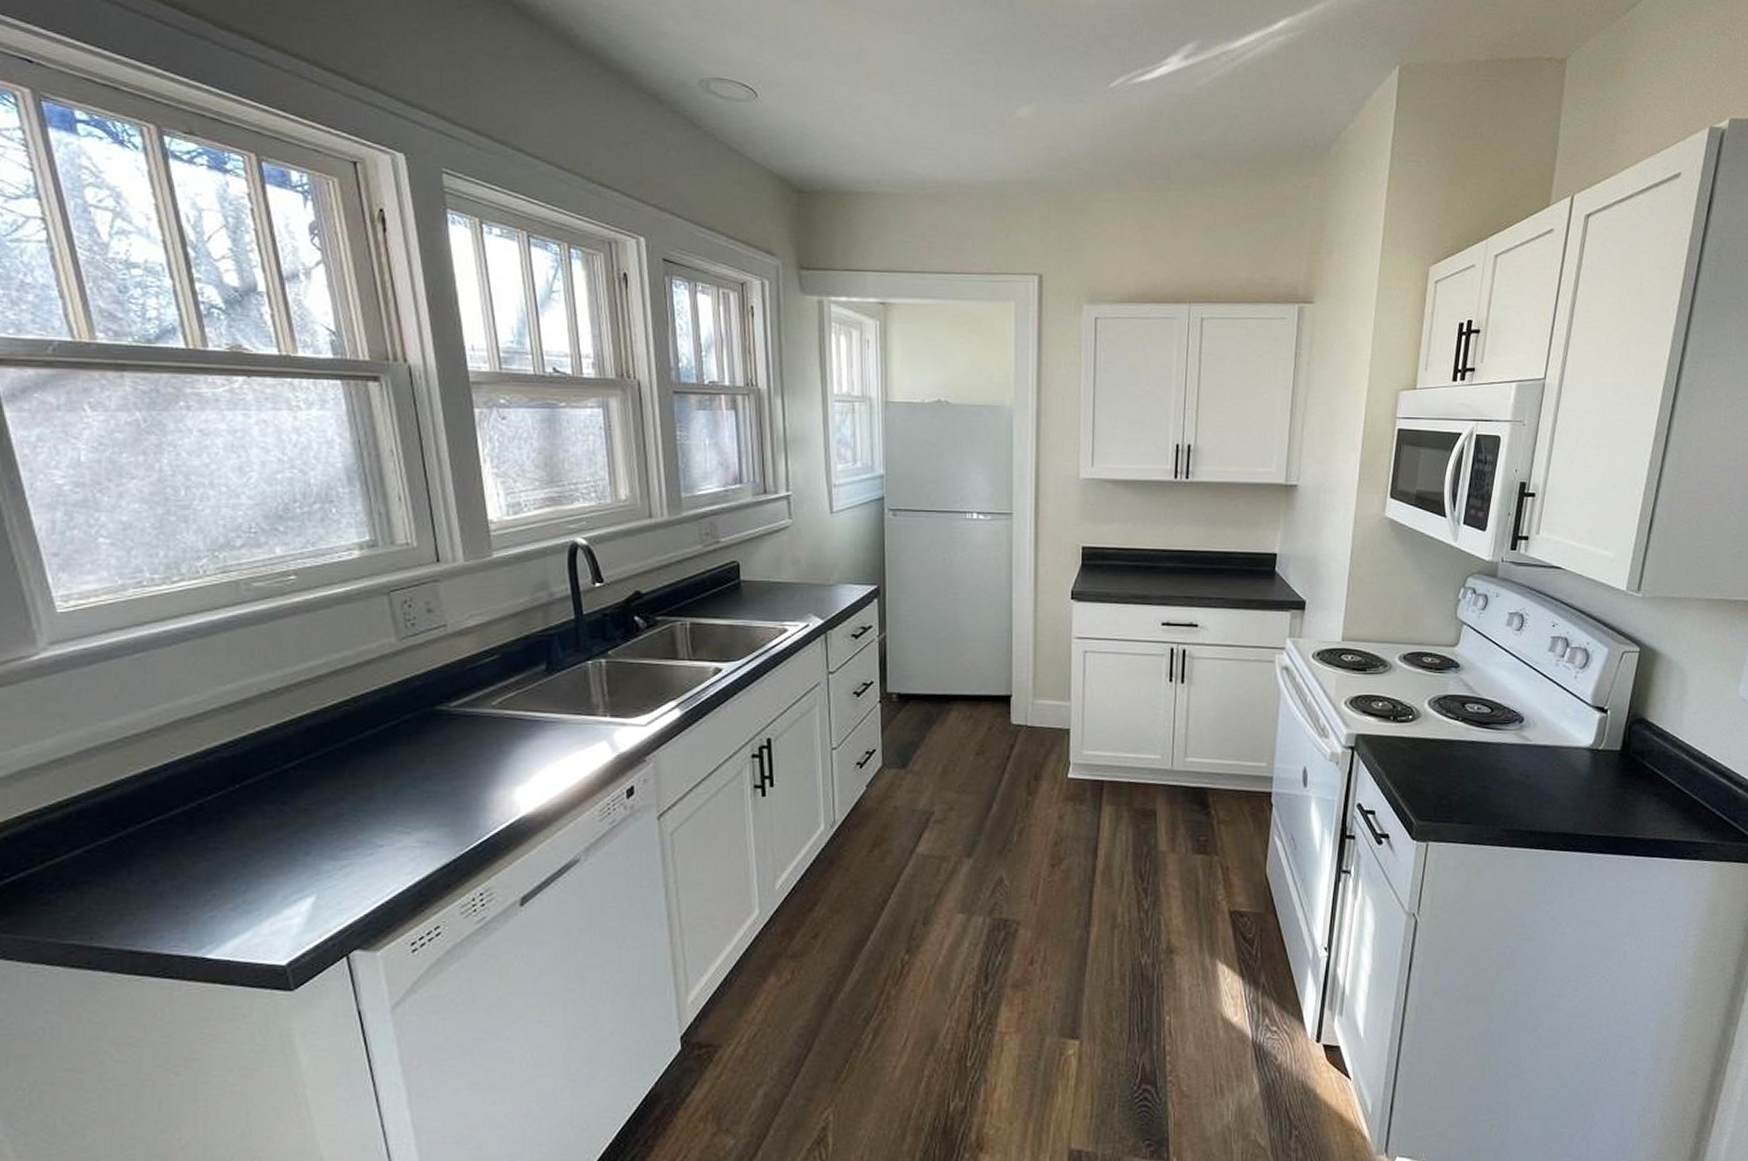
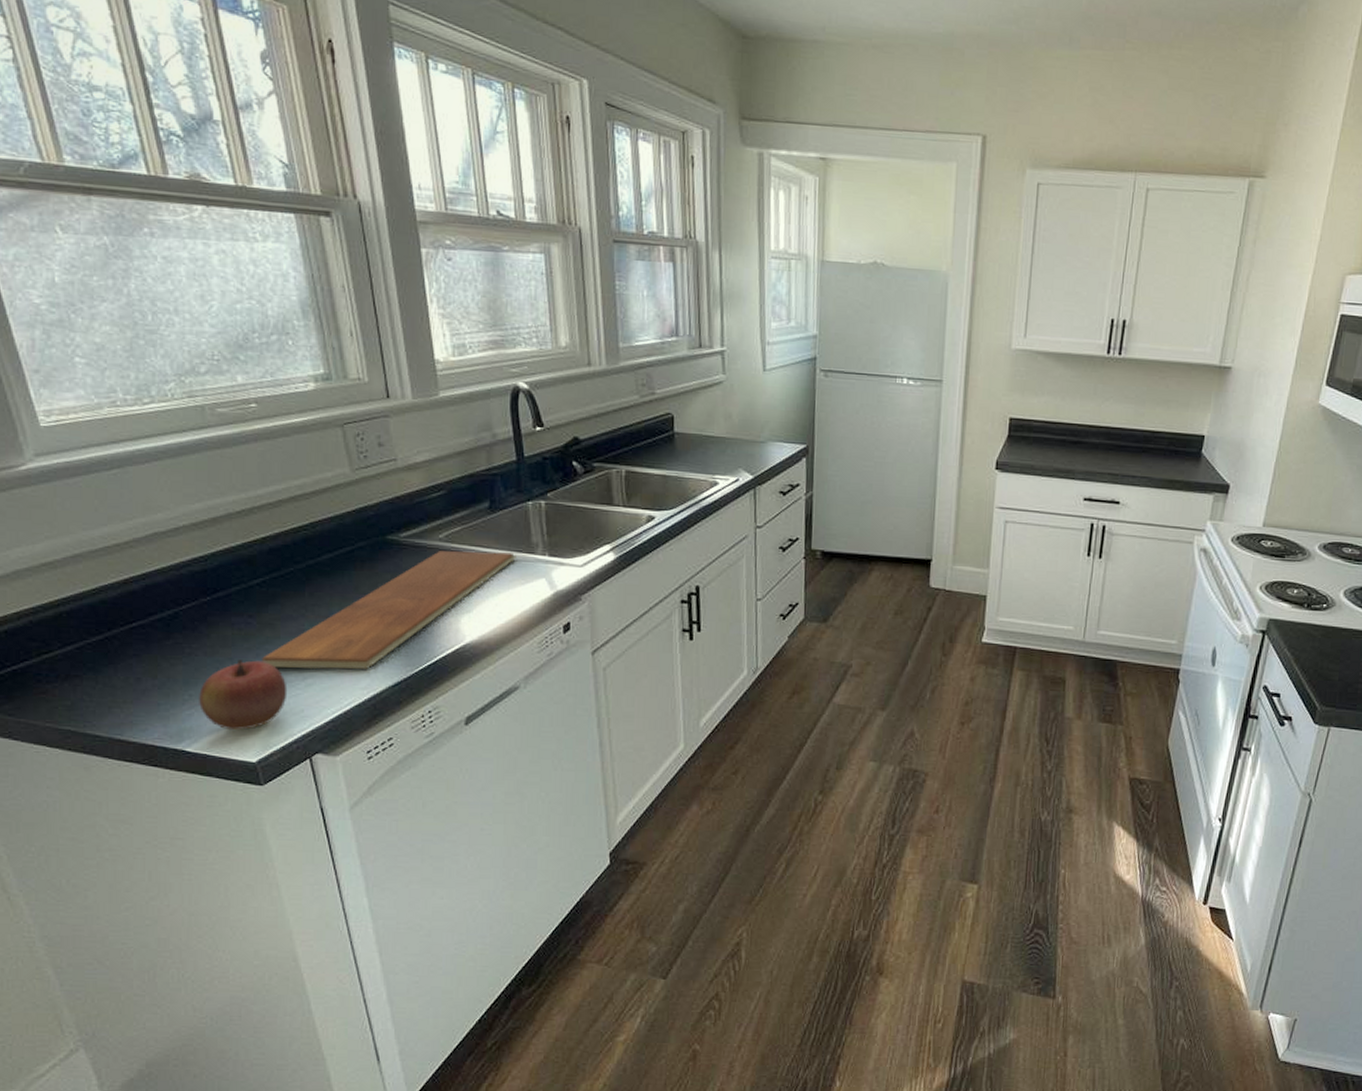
apple: none [223,851,323,931] -> present [199,660,288,731]
chopping board: none [295,716,575,858] -> present [262,550,516,670]

